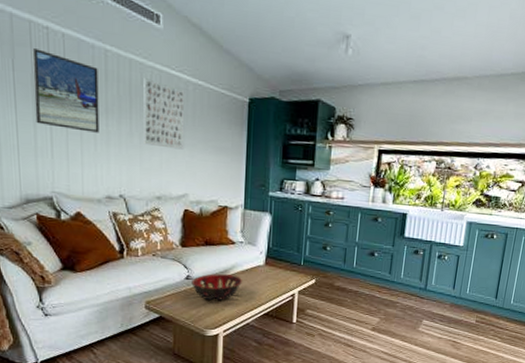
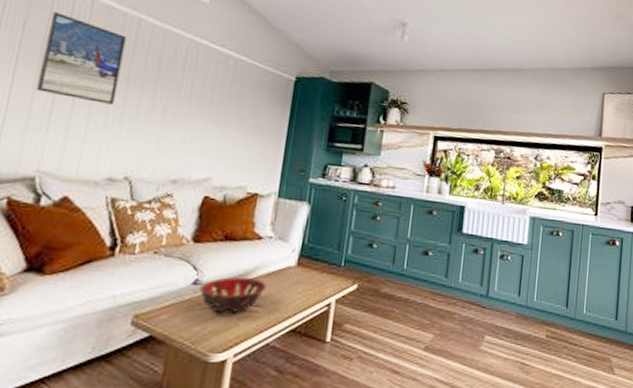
wall art: present [144,78,185,150] -> none [166,50,224,128]

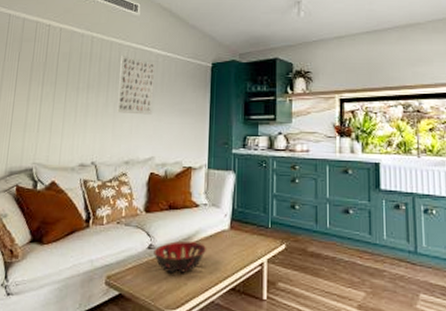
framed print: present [36,12,127,105] -> none [29,42,85,106]
wall art: none [166,50,224,128] -> present [117,56,156,115]

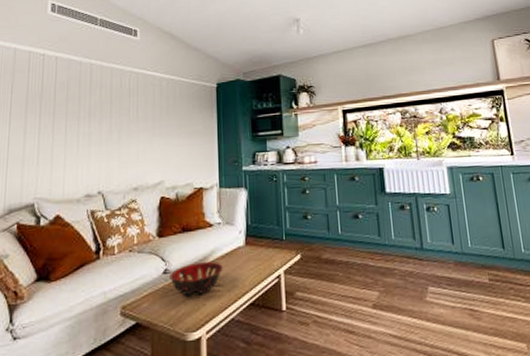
wall art: present [117,56,156,115] -> none [122,81,159,140]

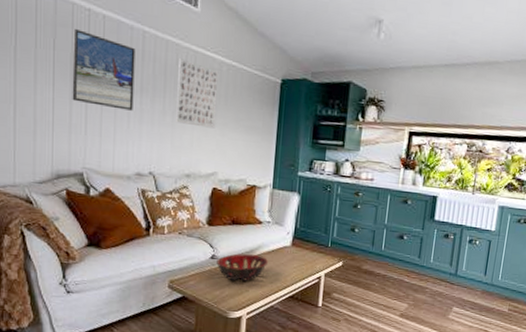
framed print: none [26,72,84,136] -> present [72,29,136,111]
wall art: none [122,81,159,140] -> present [176,58,219,129]

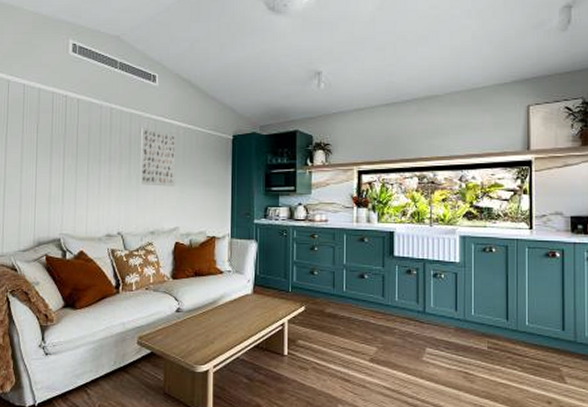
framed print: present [72,29,136,111] -> none [51,114,104,178]
decorative bowl: present [216,253,268,281] -> none [182,305,231,334]

